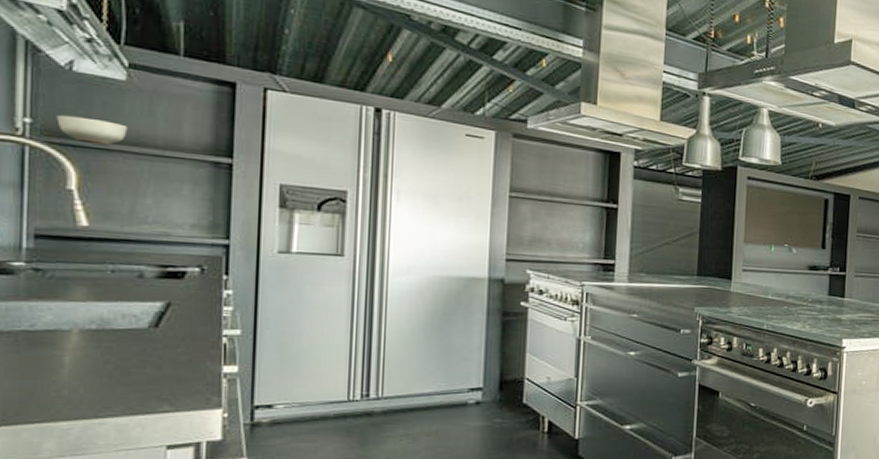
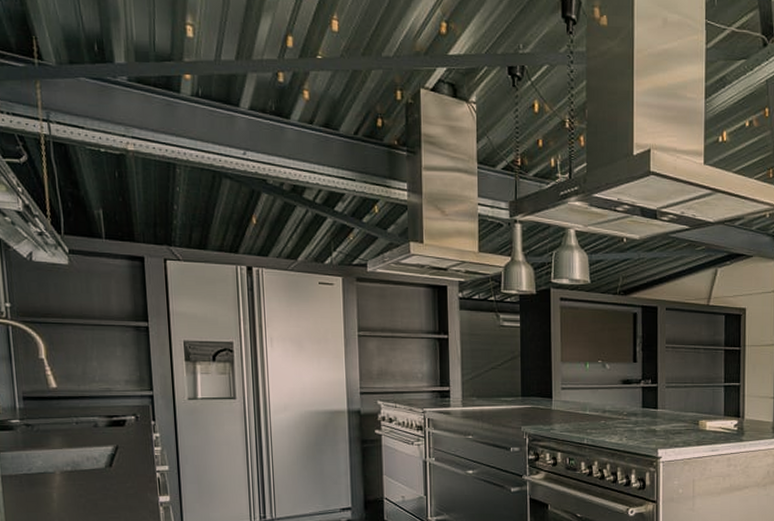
bowl: present [56,114,128,146] -> none [26,298,74,320]

